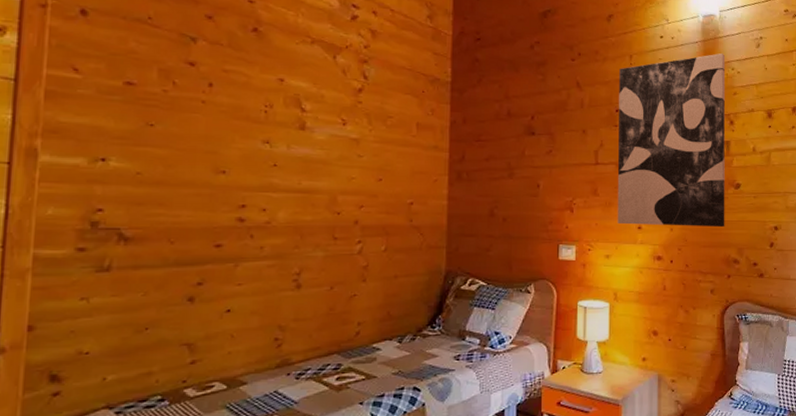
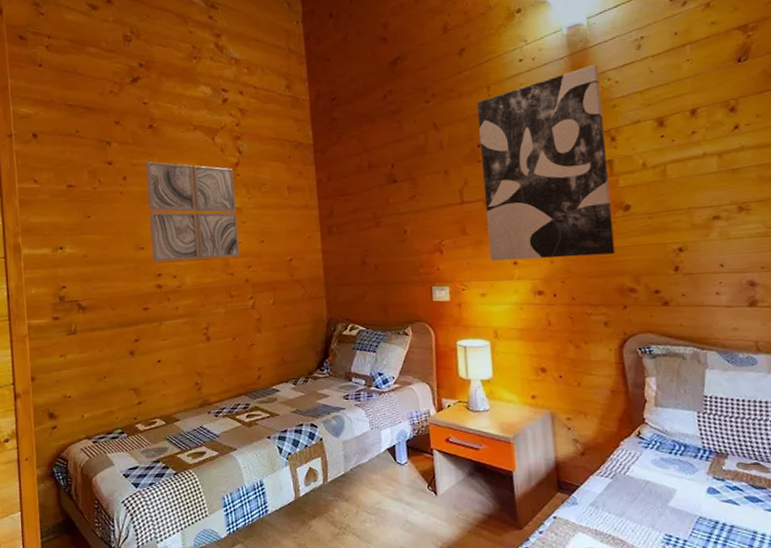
wall art: none [236,70,355,194] -> present [145,161,240,262]

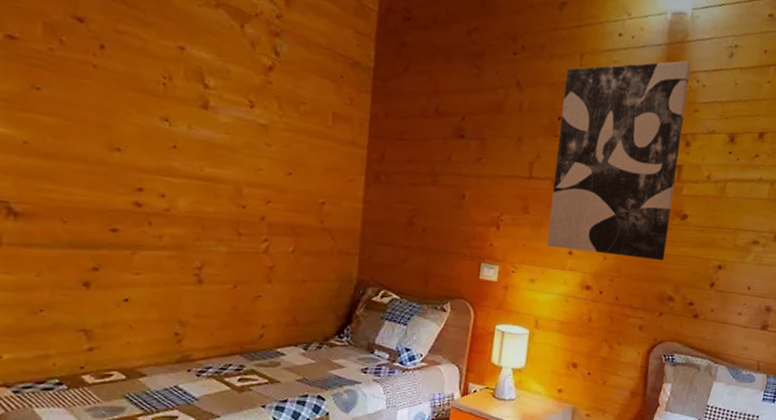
wall art: present [145,161,240,262] -> none [133,32,265,187]

